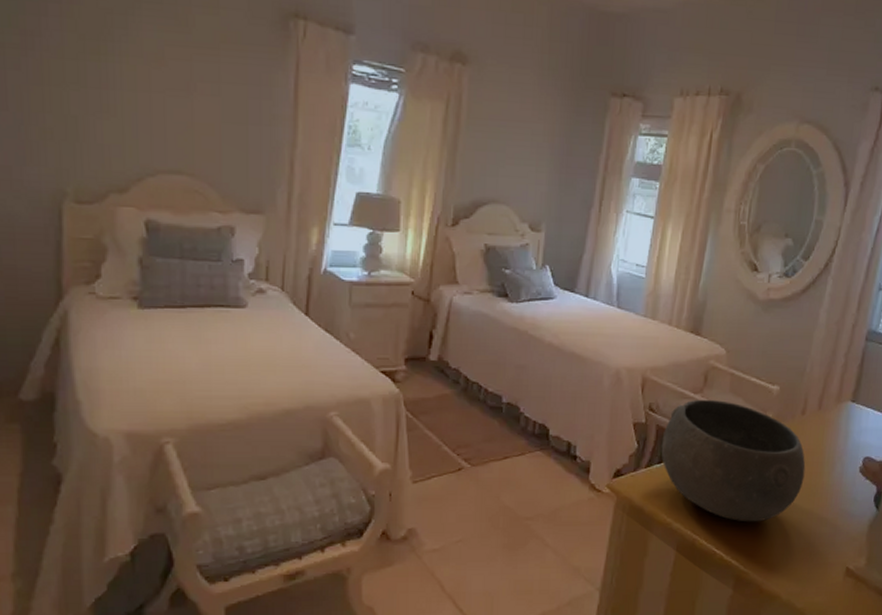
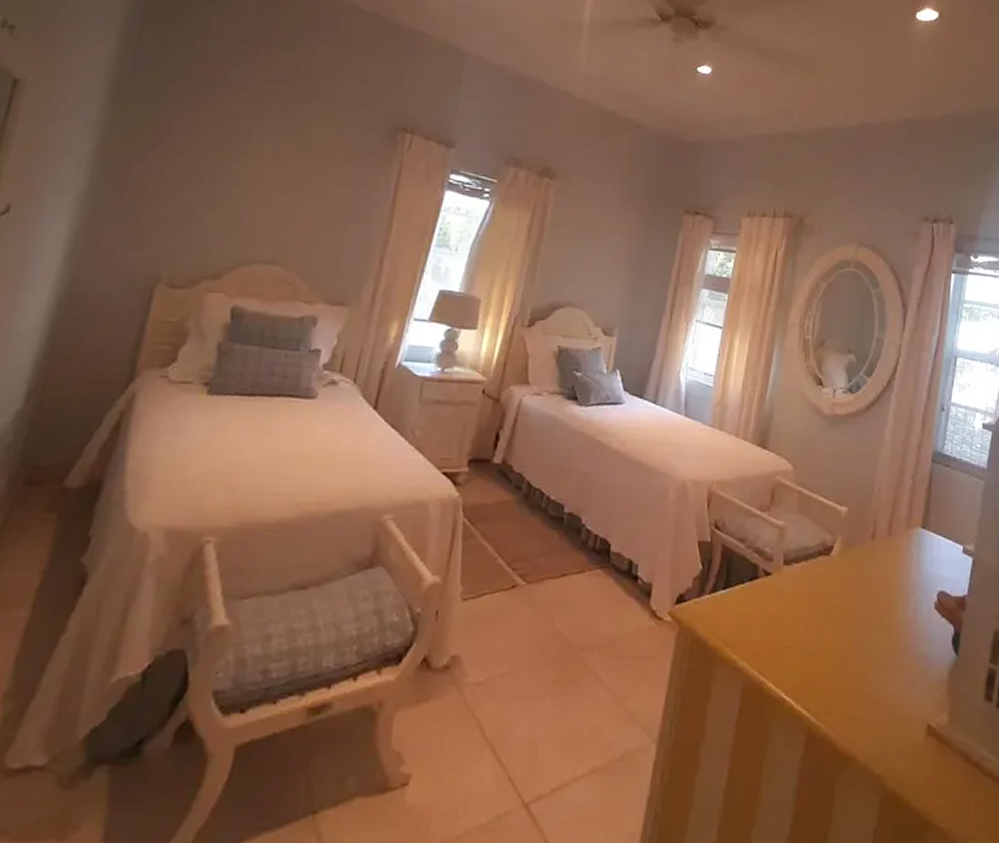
bowl: present [661,399,806,522] -> none [726,517,878,664]

